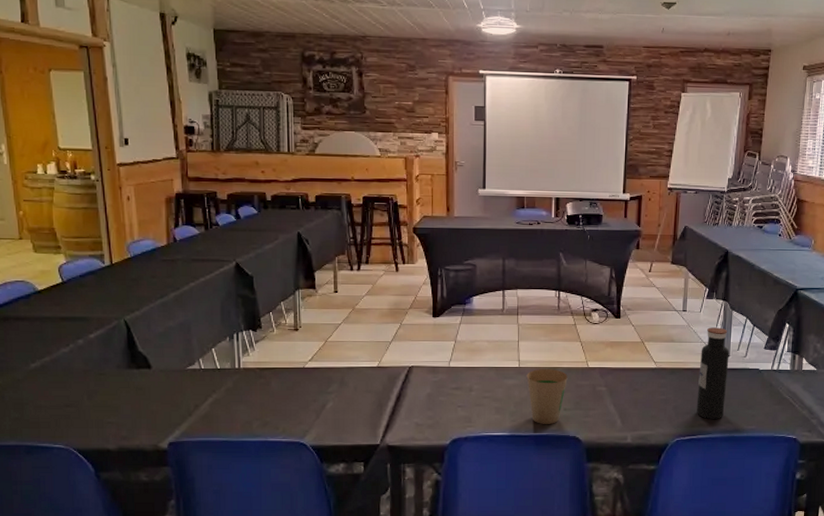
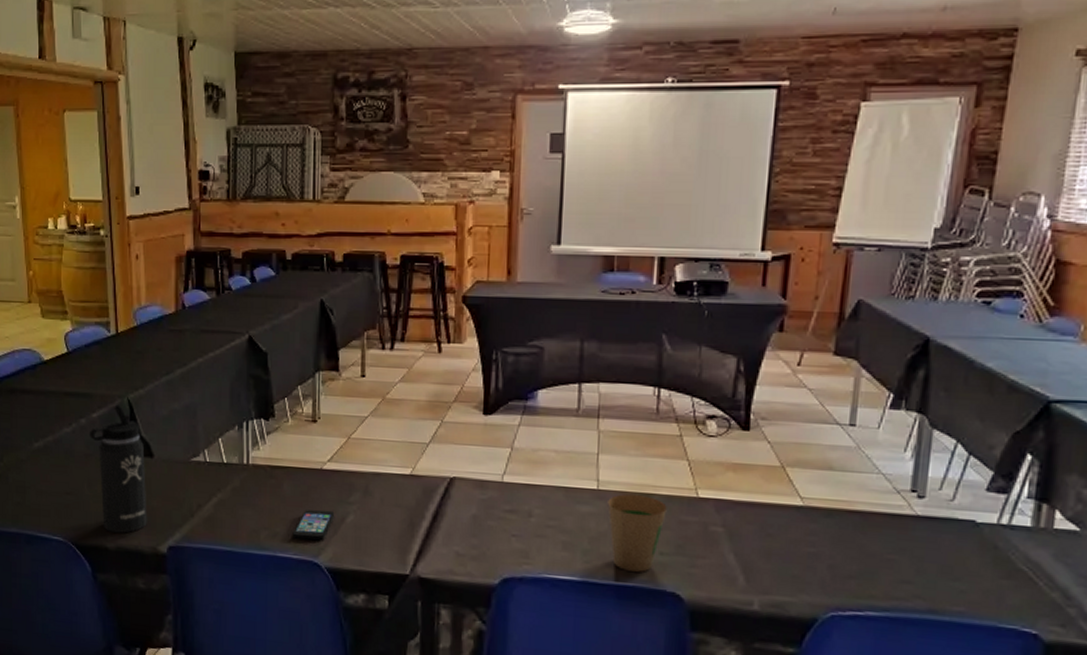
thermos bottle: none [87,326,148,435] -> present [89,406,147,533]
smartphone: none [281,400,317,425] -> present [292,510,335,541]
water bottle: present [696,327,729,419] -> none [865,452,925,591]

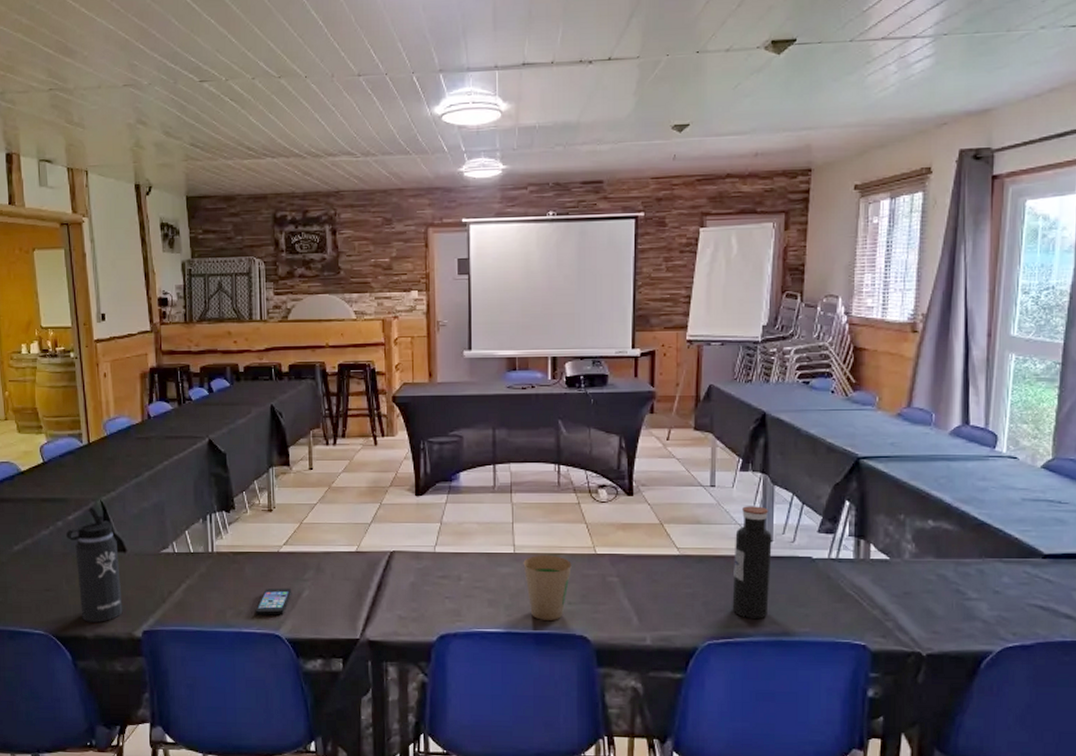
water bottle: none [865,452,925,591] -> present [732,506,772,618]

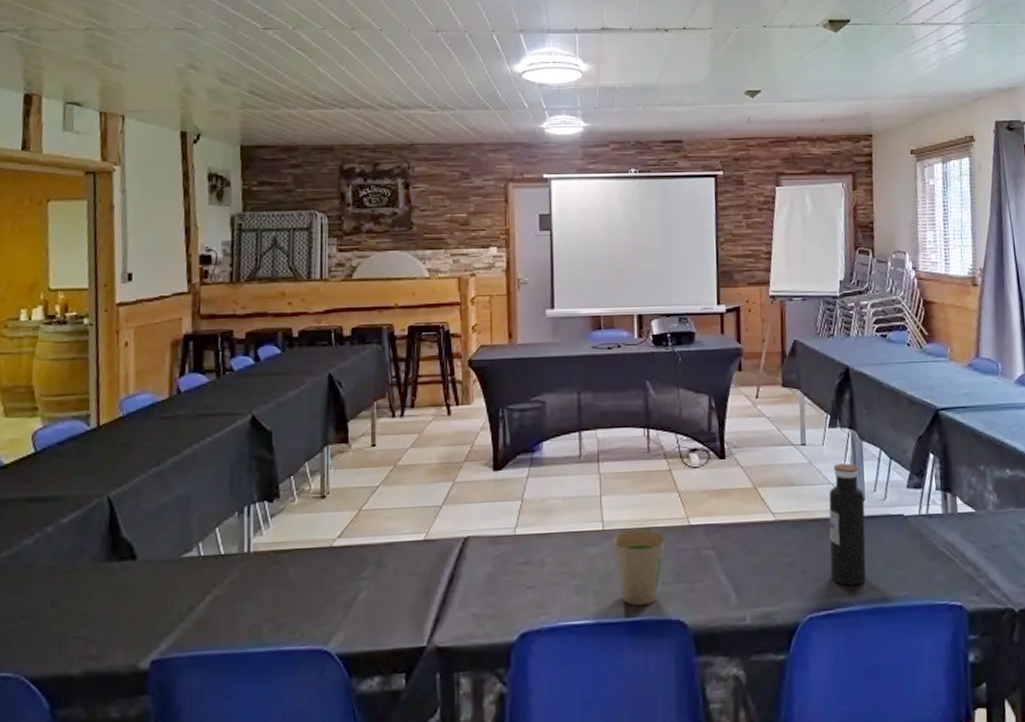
thermos bottle: present [65,508,123,622] -> none [56,506,126,655]
smartphone: present [255,588,292,616] -> none [299,590,346,627]

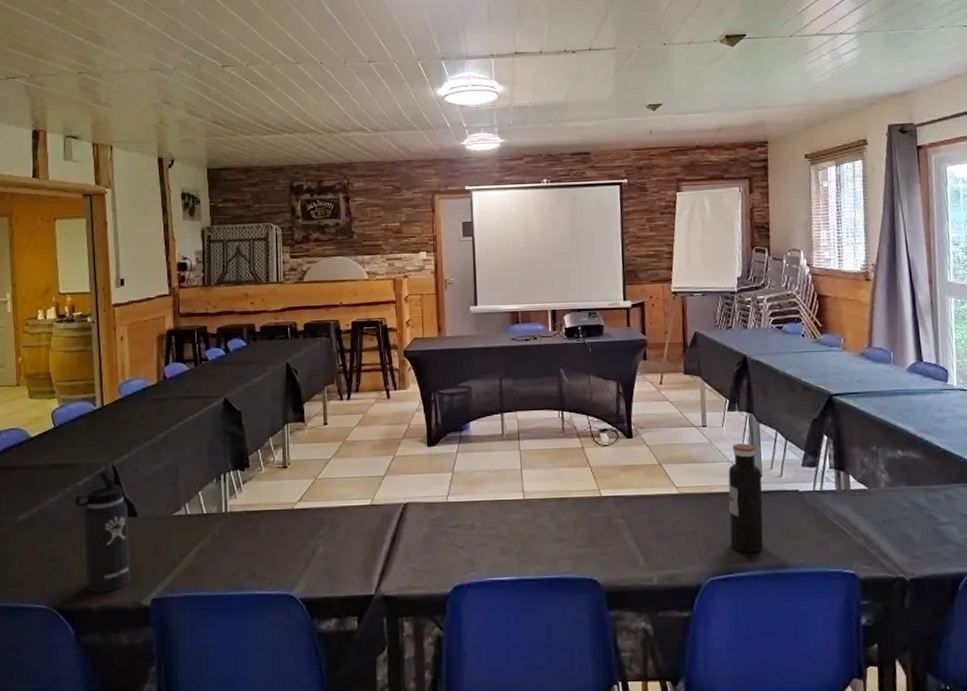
thermos bottle: none [56,506,126,655] -> present [74,472,131,593]
paper cup: present [613,530,665,606] -> none [533,500,579,565]

